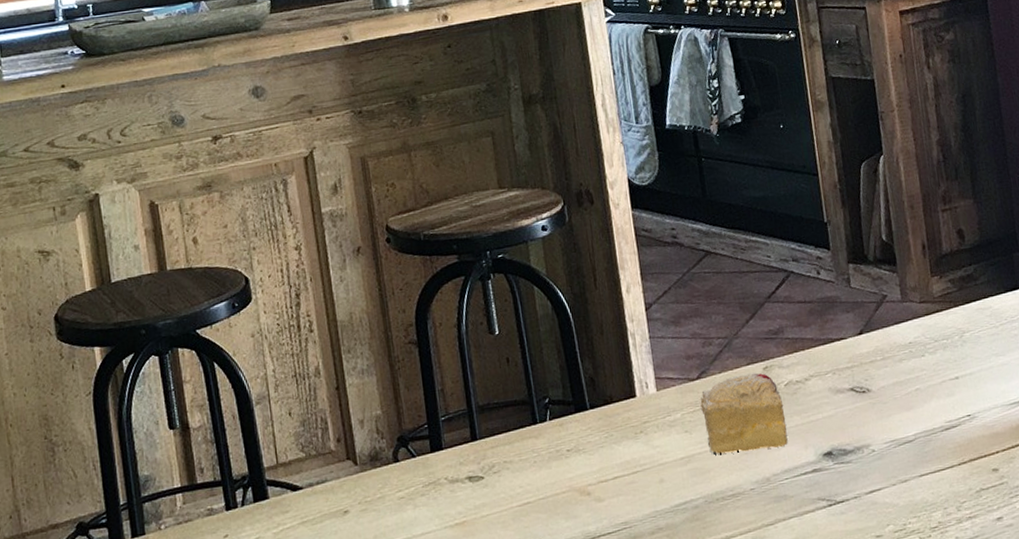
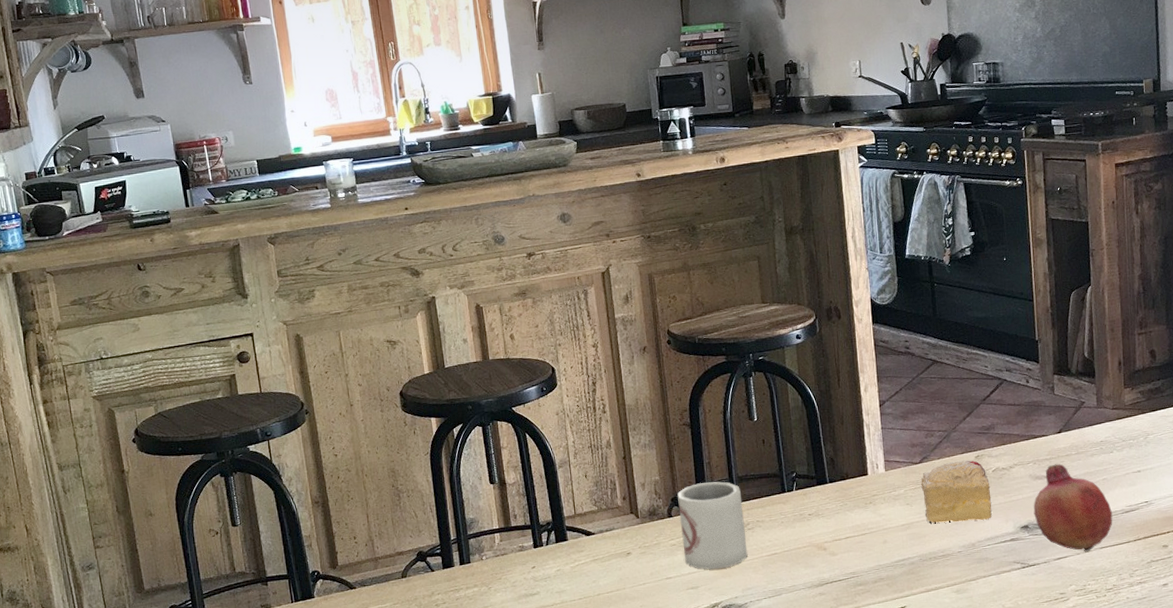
cup: none [404,413,495,528] -> present [677,481,748,569]
fruit: none [836,372,932,482] -> present [1033,464,1113,552]

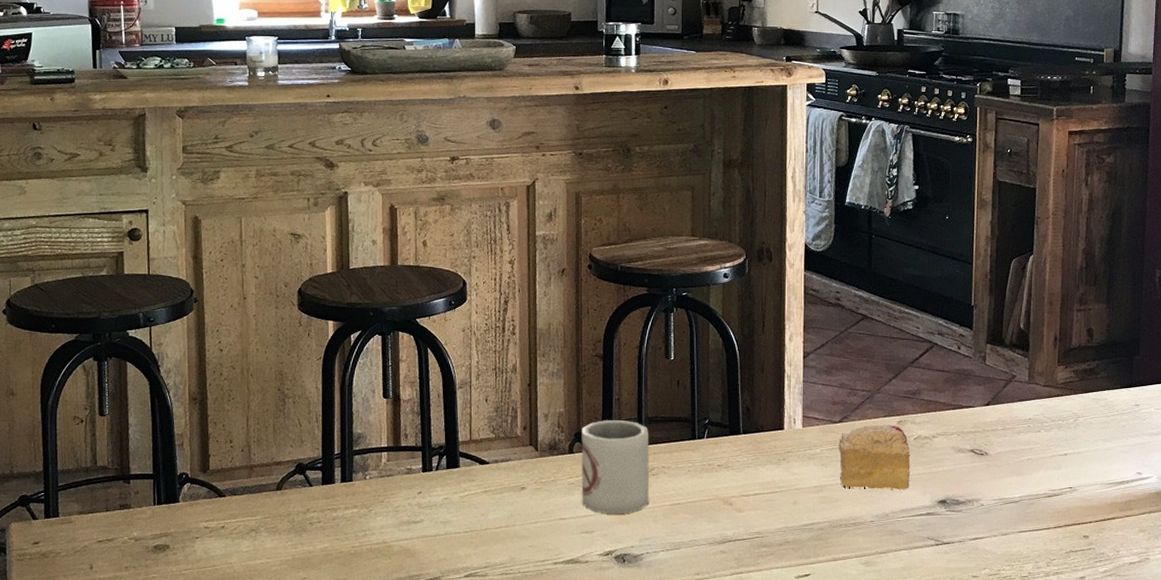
fruit: present [1033,464,1113,552] -> none [953,438,1034,535]

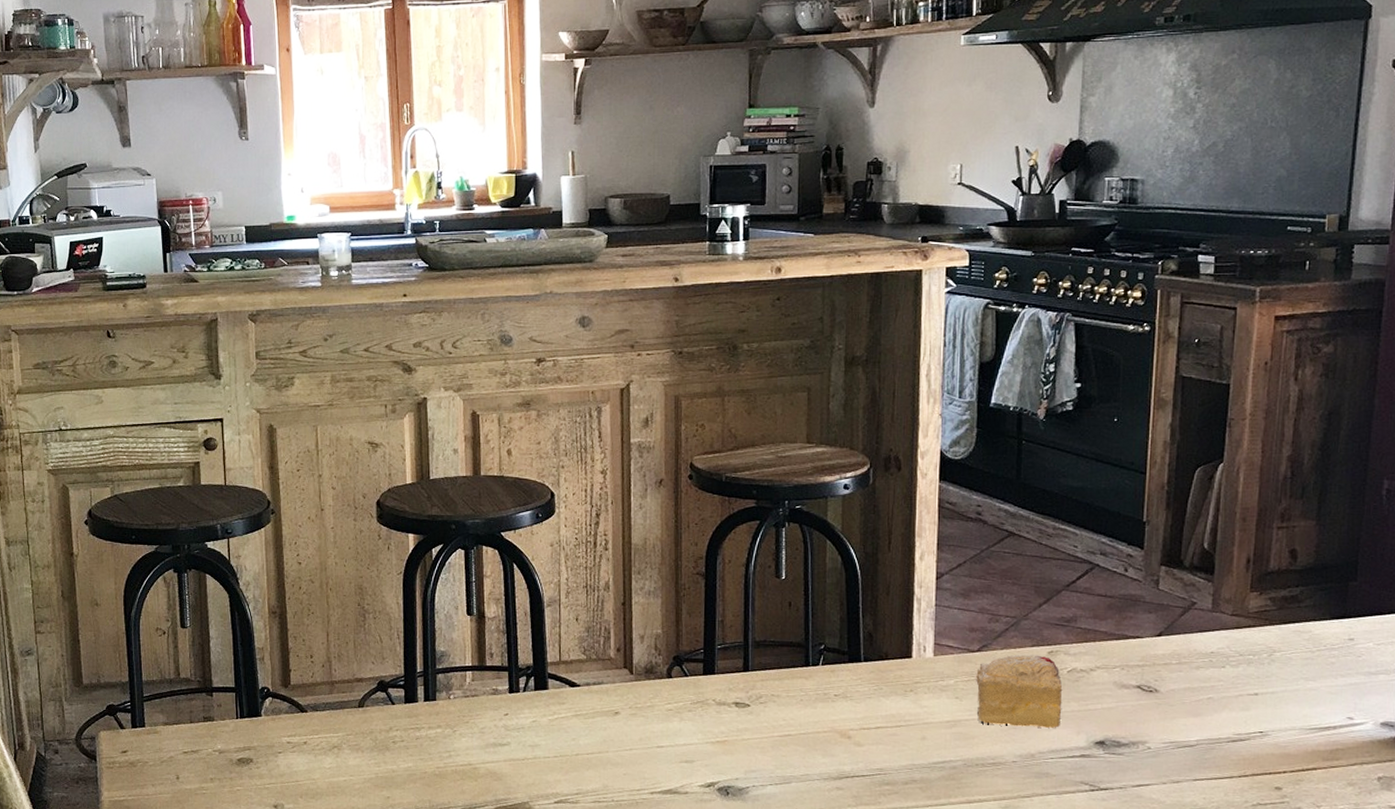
cup: present [581,420,649,513] -> none [680,643,757,744]

